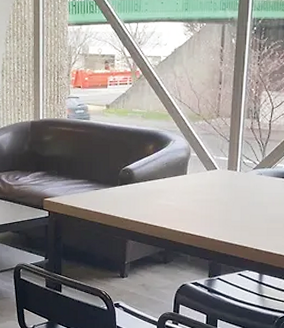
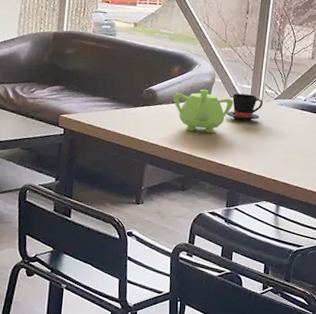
teapot: none [150,165,211,208] -> present [173,89,234,134]
teacup: none [204,166,241,194] -> present [226,93,263,122]

